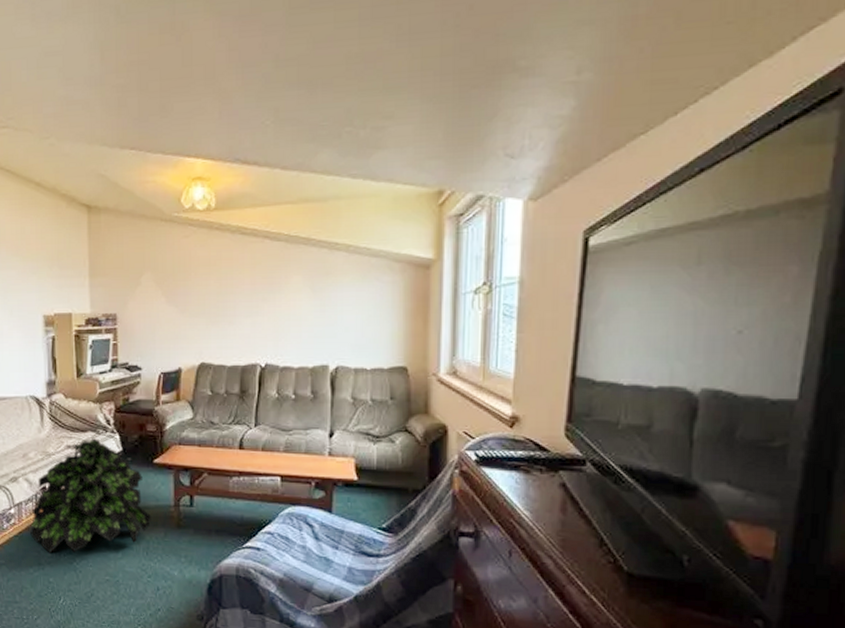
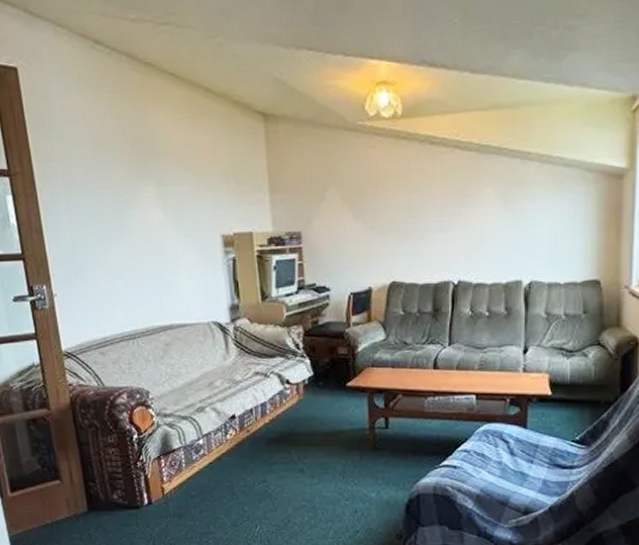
potted plant: present [30,438,151,554] -> none [221,364,346,483]

